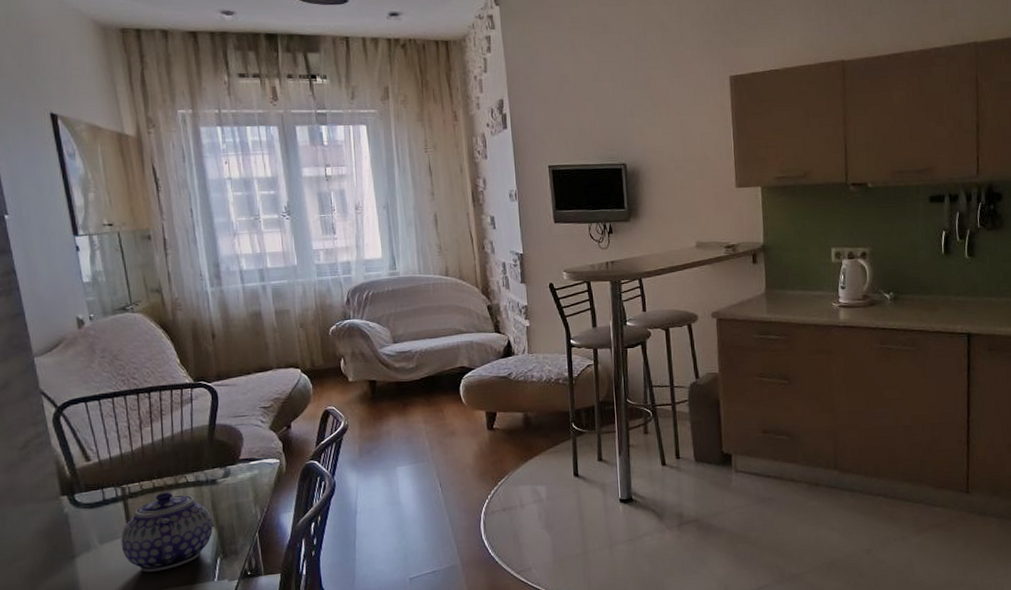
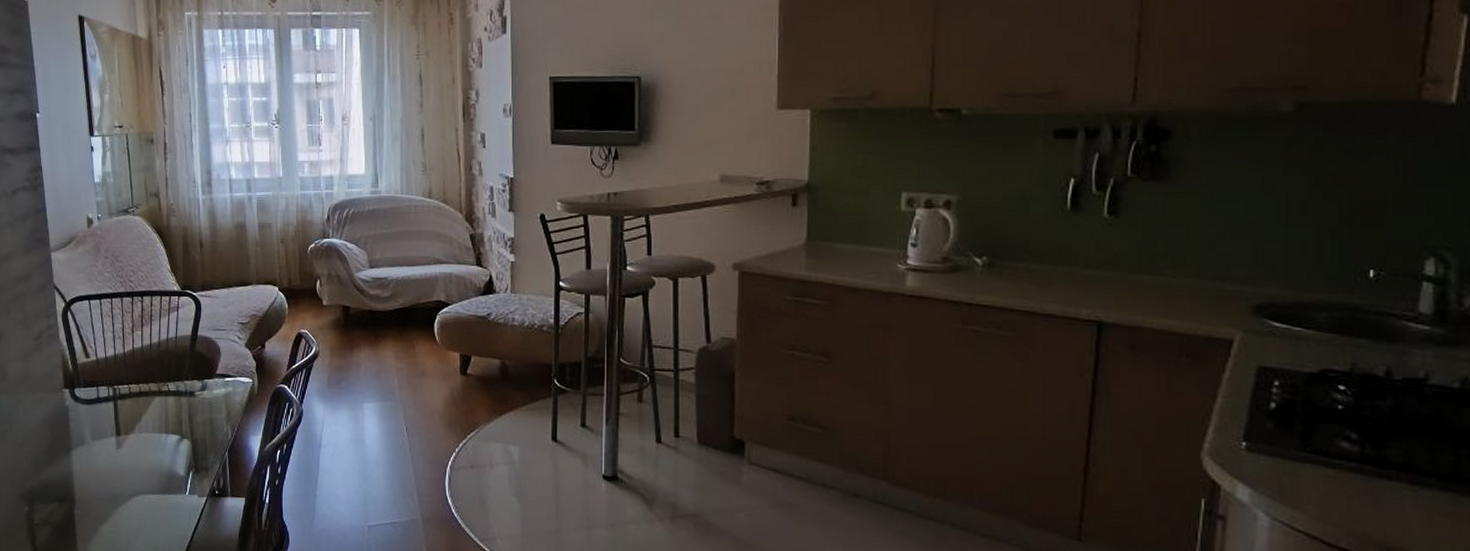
teapot: present [121,492,213,572] -> none [109,398,188,476]

